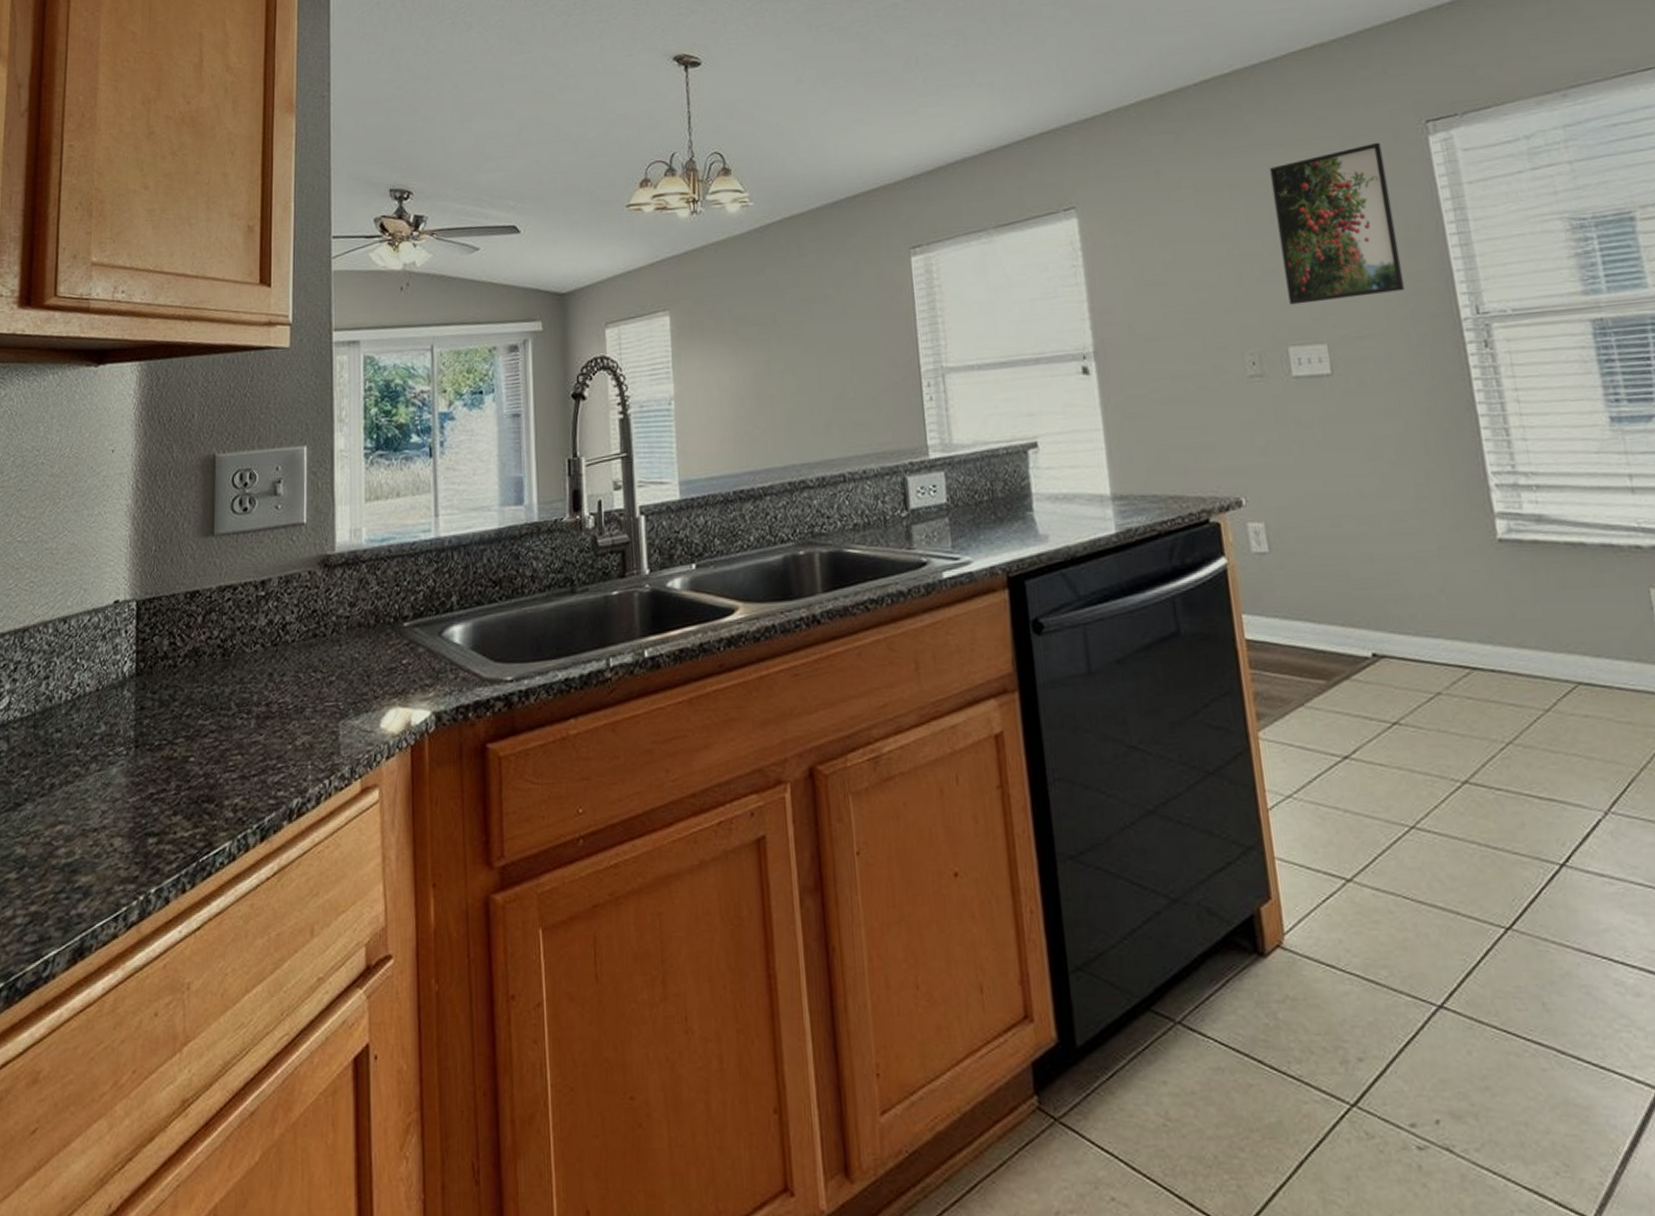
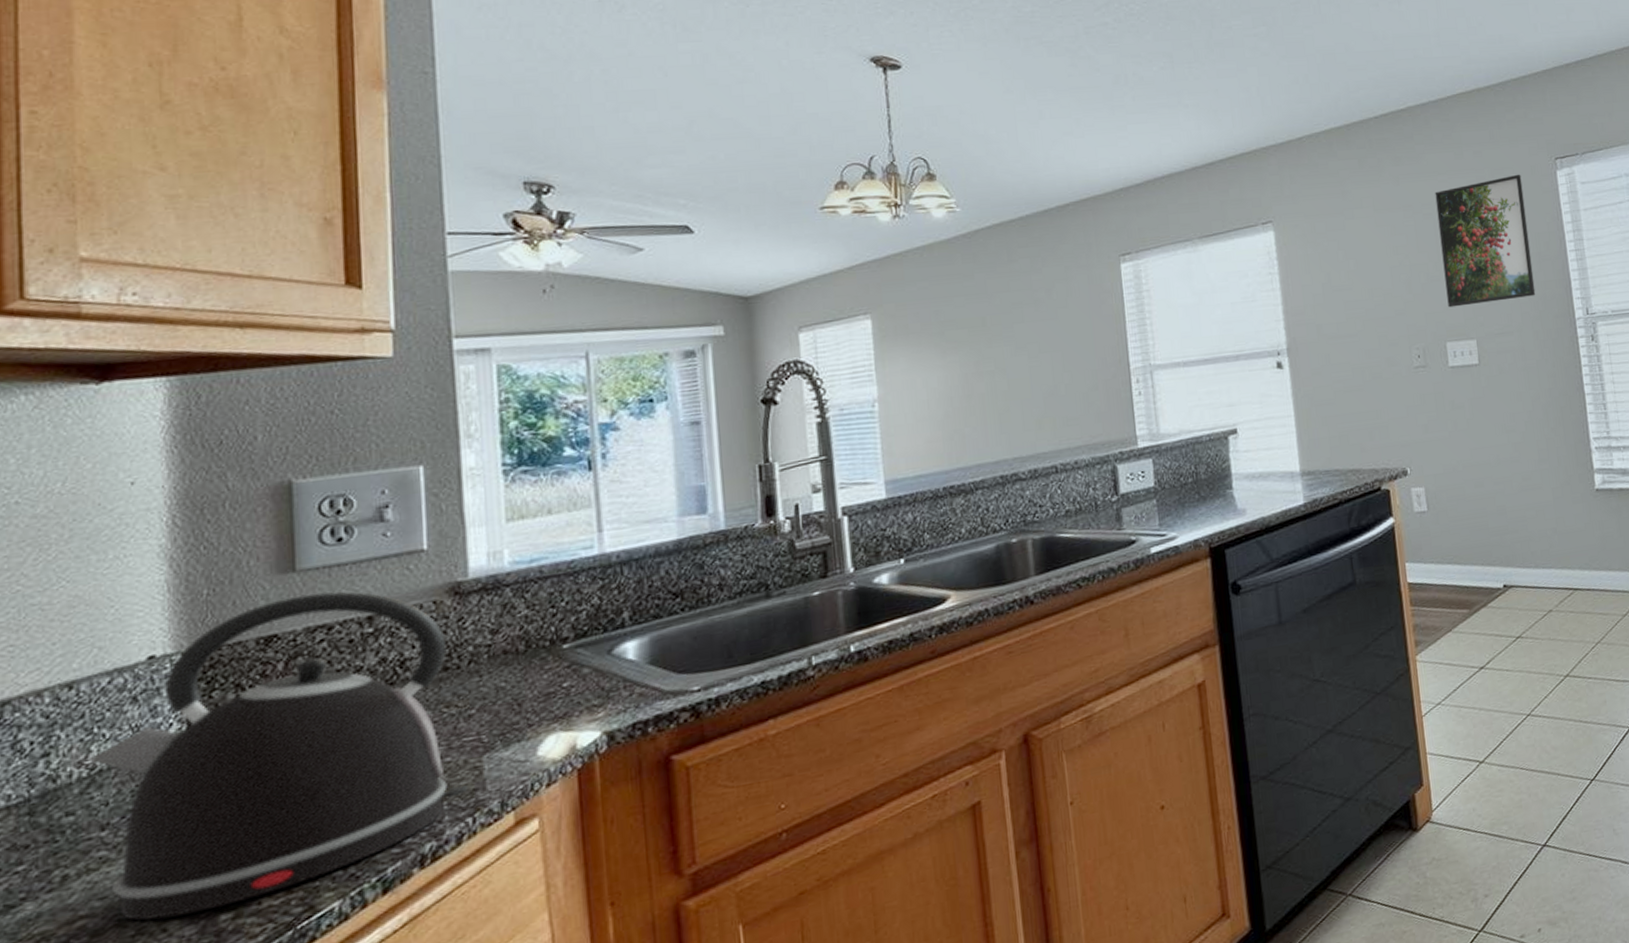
kettle: none [73,556,328,835] -> present [89,591,469,921]

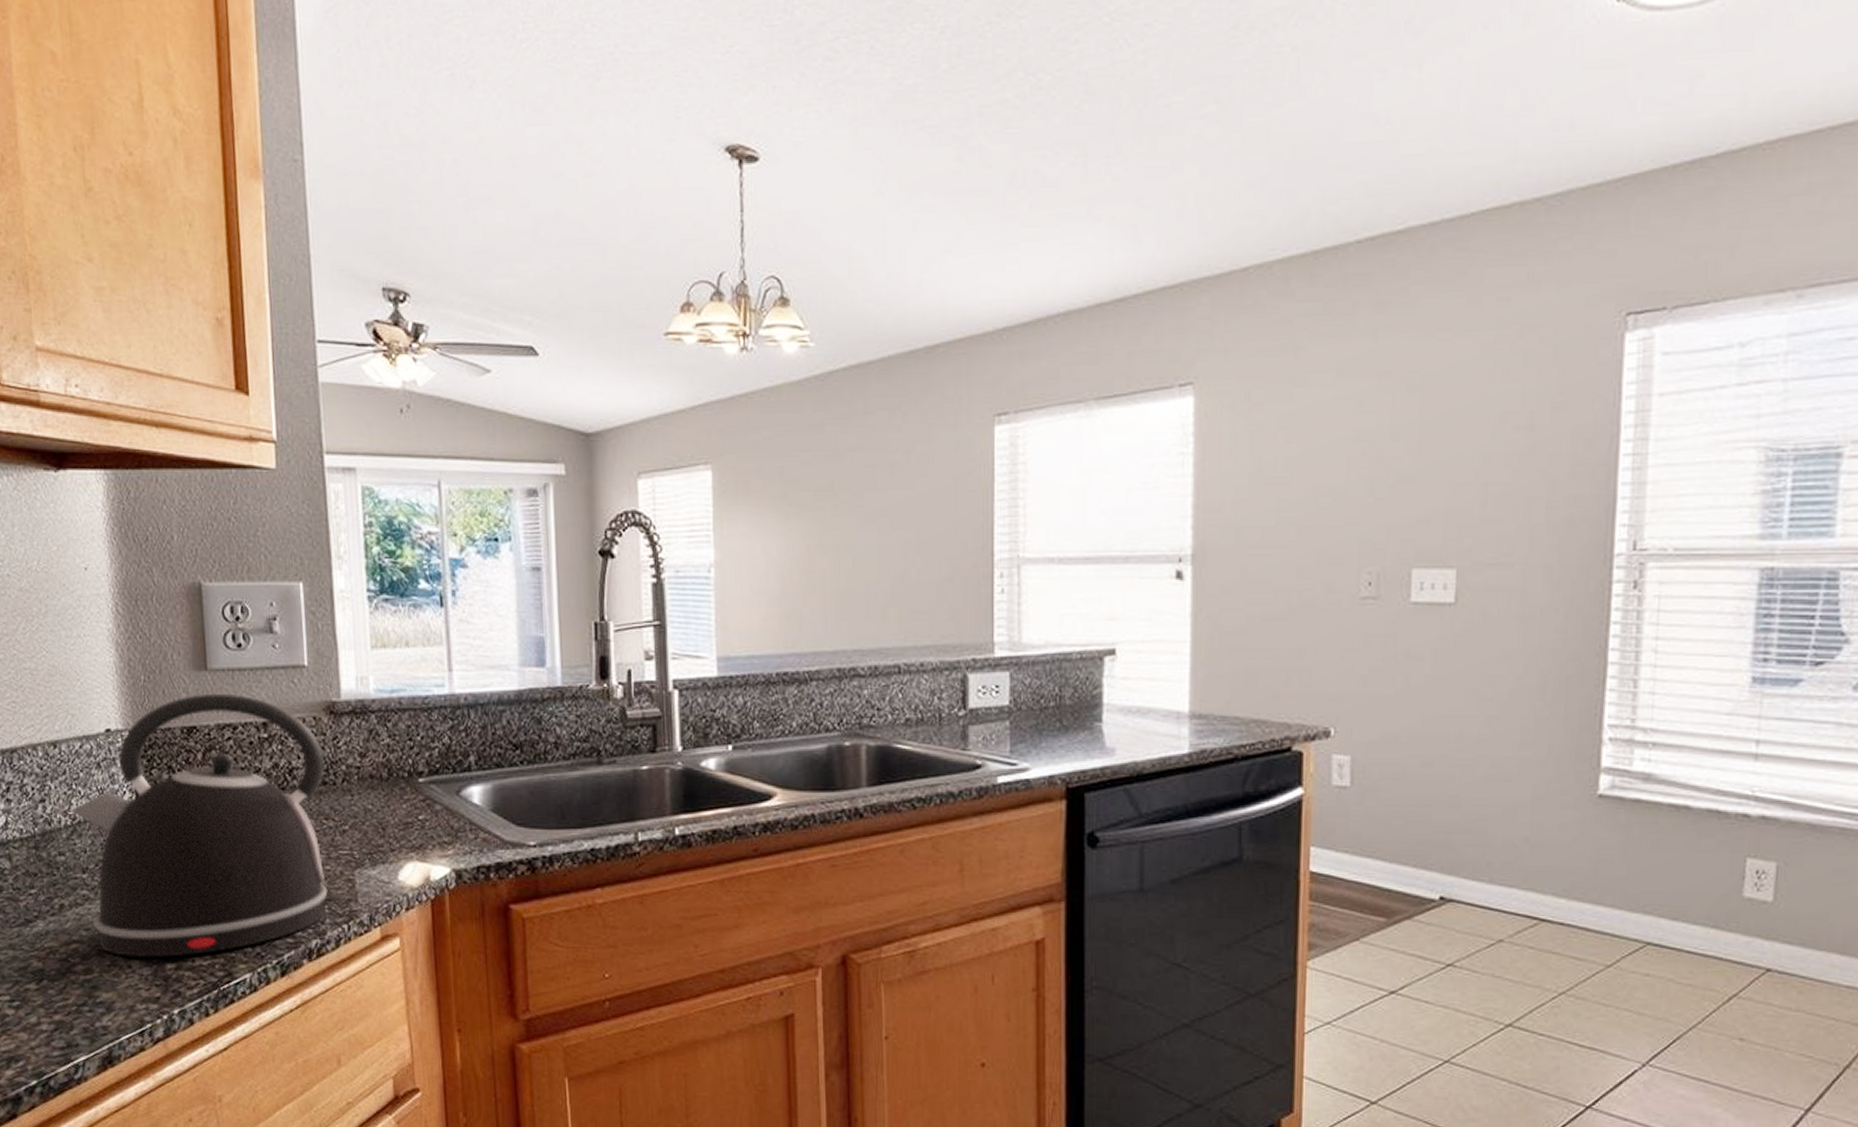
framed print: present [1435,174,1536,308] -> none [1423,334,1567,521]

